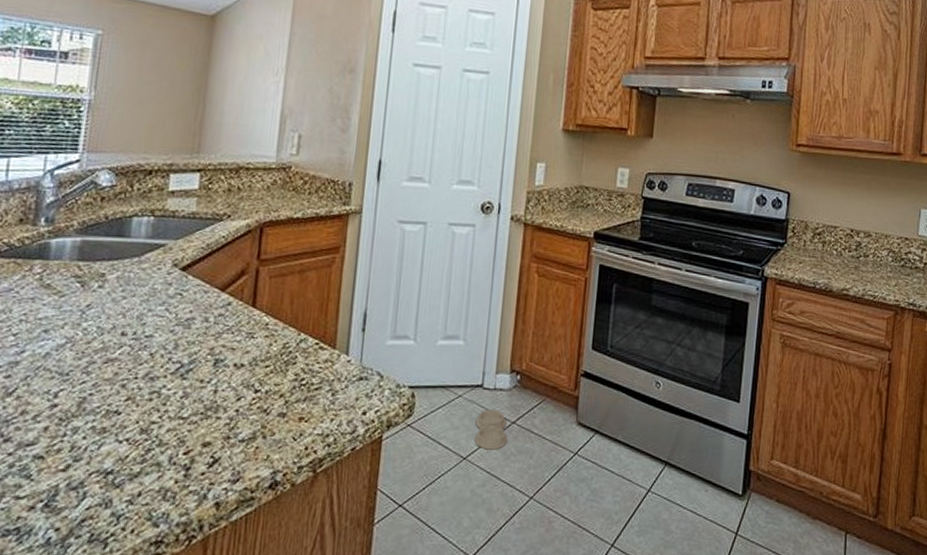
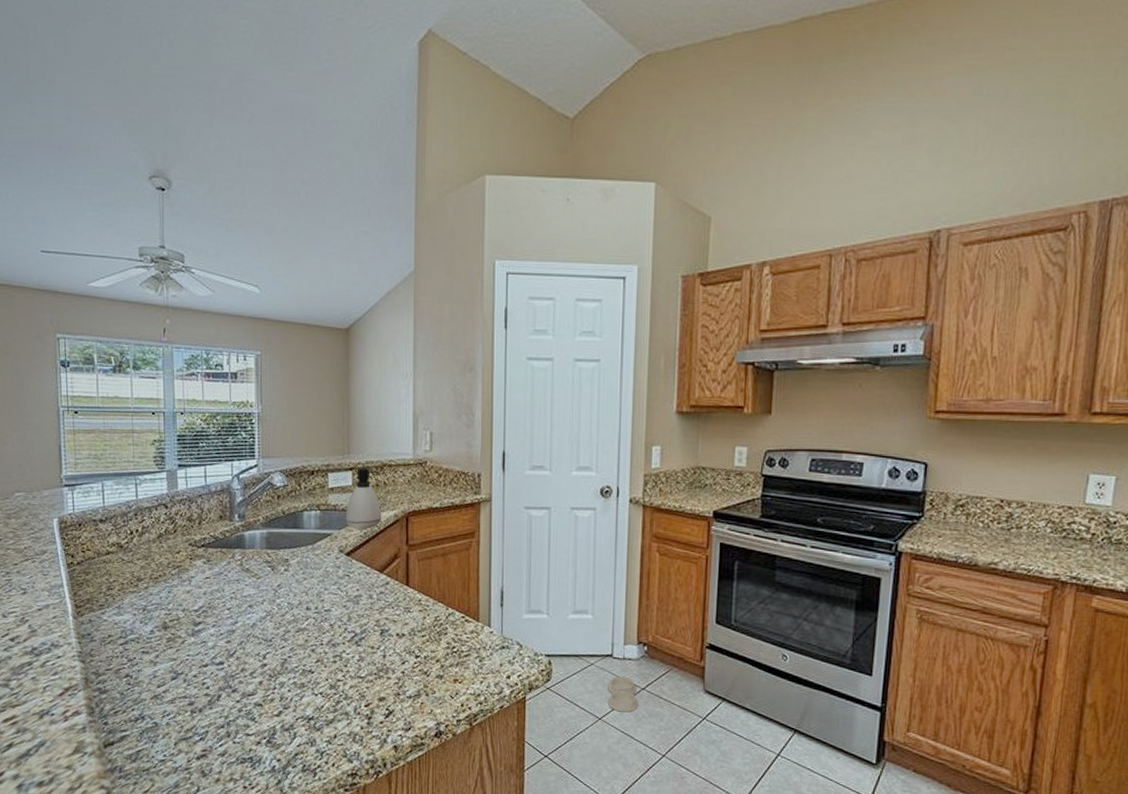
soap dispenser: none [185,169,234,241] -> present [345,467,382,530]

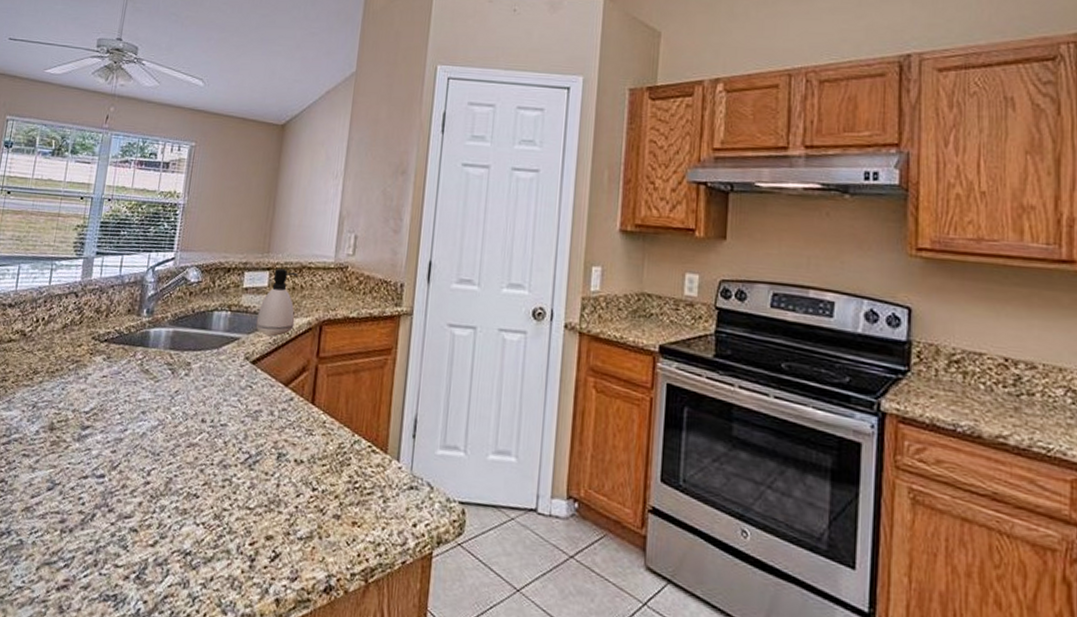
pet bowl: present [608,677,639,713] -> none [529,538,566,586]

